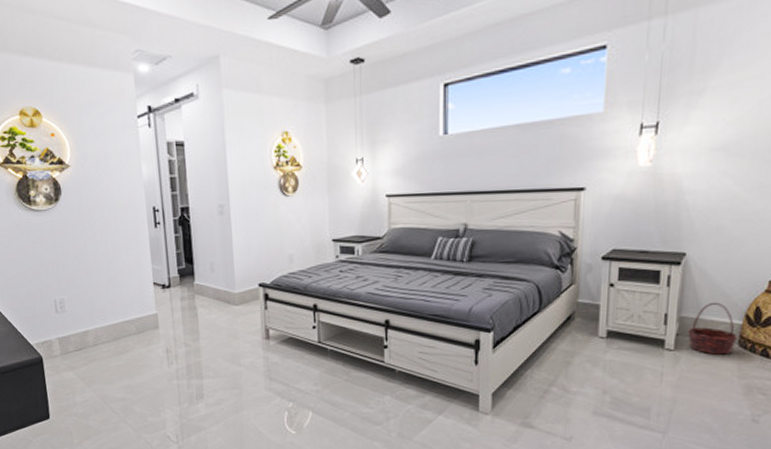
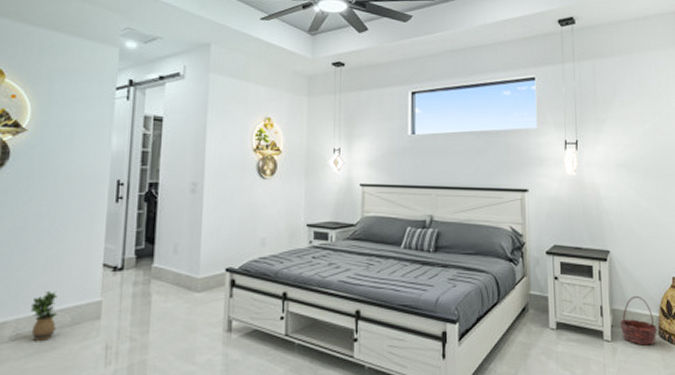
potted plant: none [103,306,126,345] -> present [30,291,58,341]

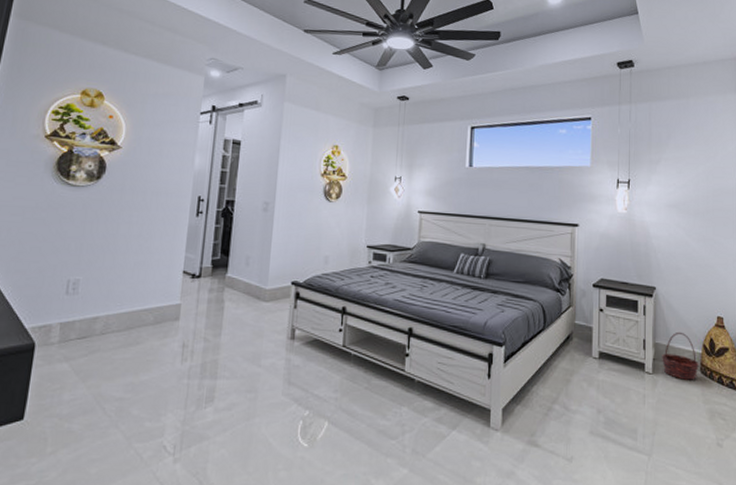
potted plant: present [30,291,58,341] -> none [118,292,143,336]

